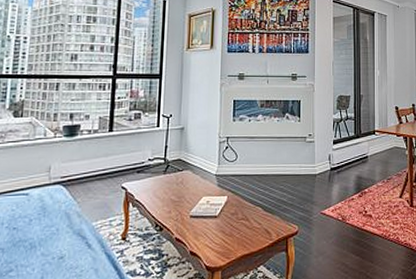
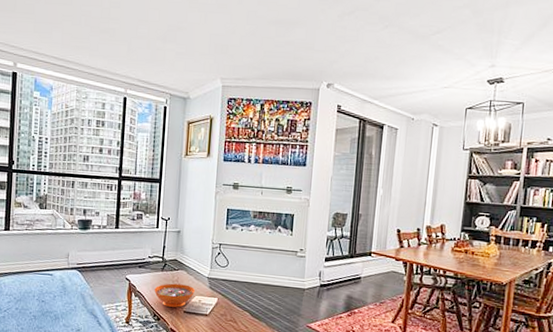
decorative bowl: none [156,185,203,213] -> present [154,283,196,308]

